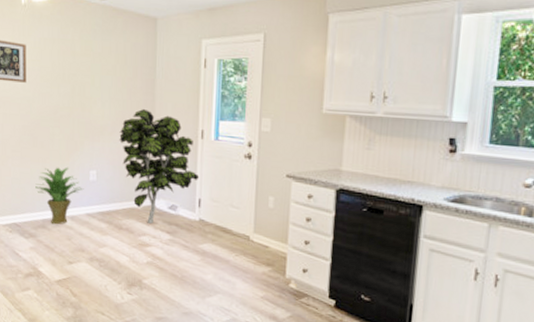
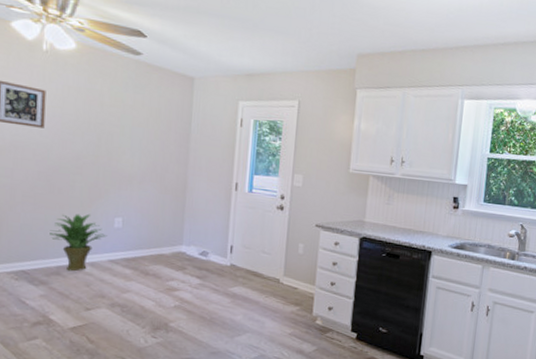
indoor plant: present [119,109,200,224] -> none [149,161,233,269]

